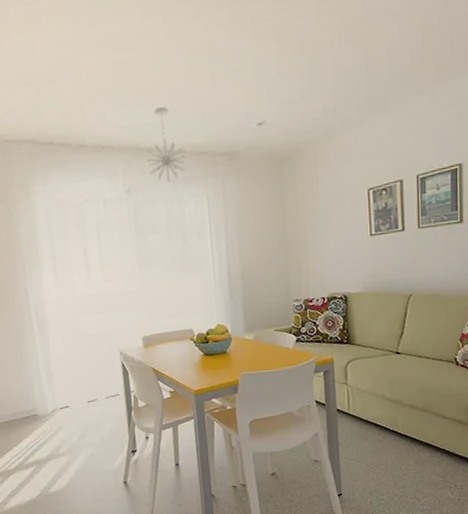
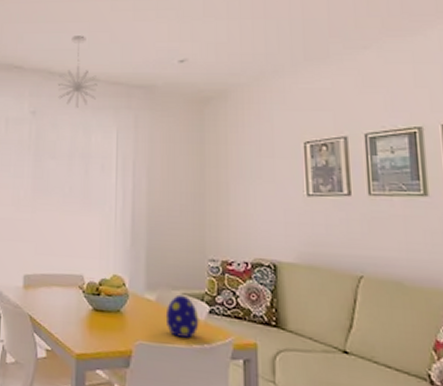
decorative egg: none [262,331,289,364] -> present [165,294,199,338]

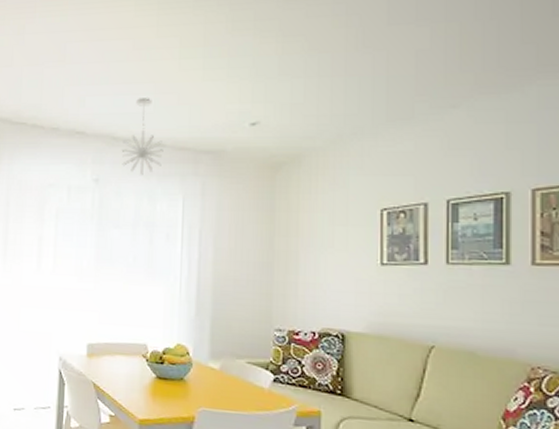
decorative egg: present [165,294,199,338] -> none [229,363,263,405]

